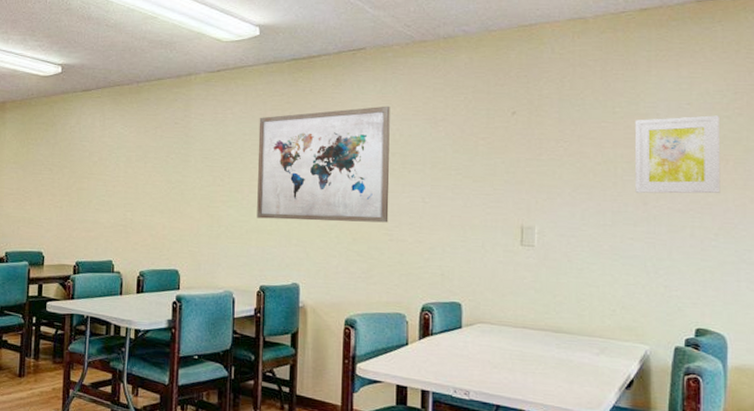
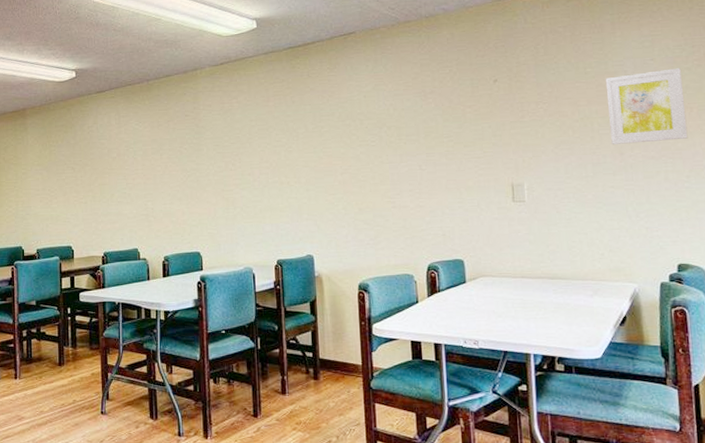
wall art: present [257,106,390,223] -> none [263,83,390,197]

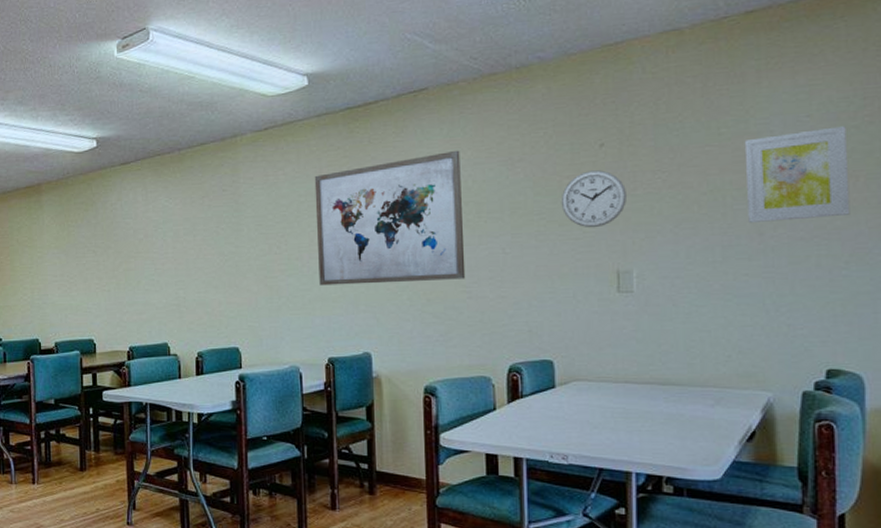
wall art: none [263,83,390,197] -> present [314,150,466,286]
wall clock: none [465,101,517,149] -> present [561,170,626,228]

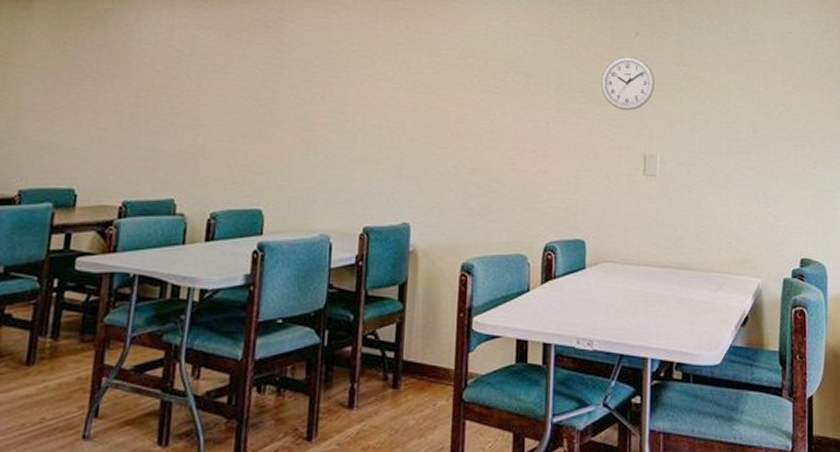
wall art: present [314,150,466,286] -> none [362,19,515,150]
wall art: present [744,126,850,222] -> none [745,44,818,122]

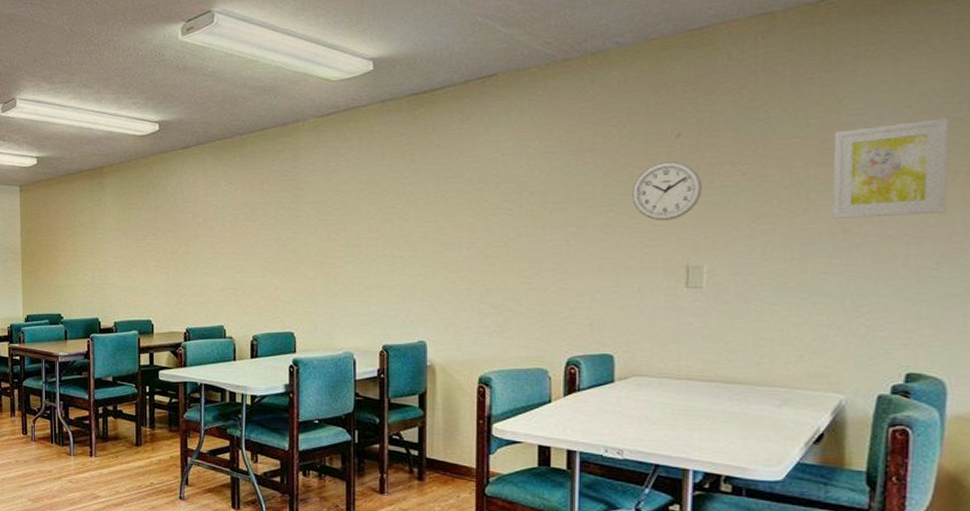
wall art: none [745,44,818,122] -> present [832,118,949,219]

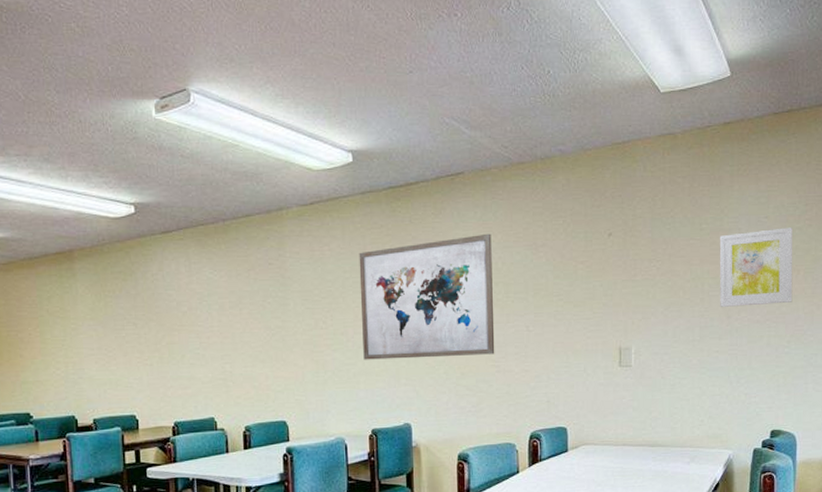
wall art: none [376,138,528,273] -> present [359,233,495,360]
wall clock: present [631,161,702,221] -> none [576,257,628,309]

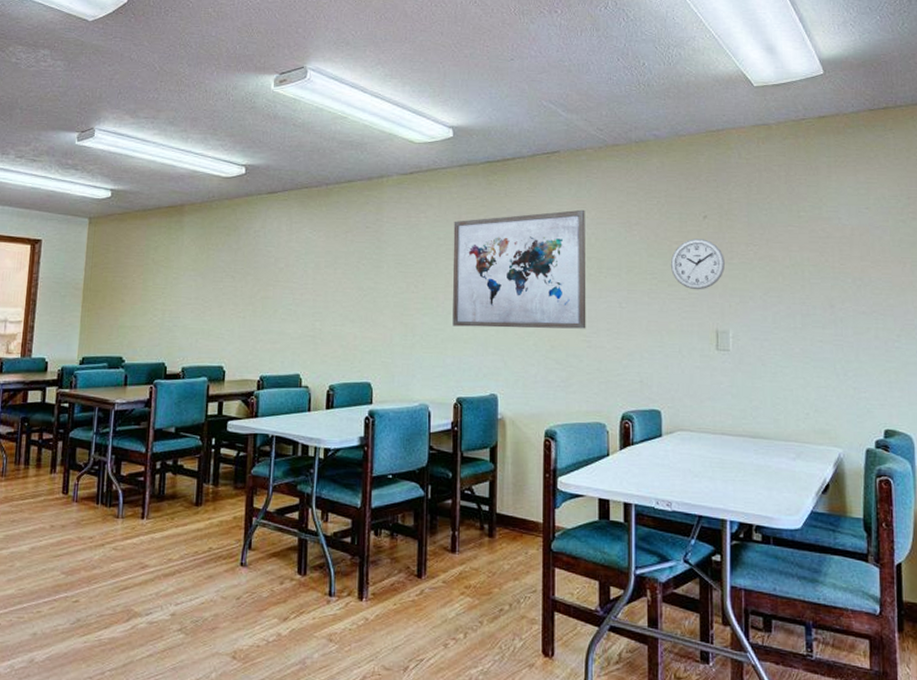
wall clock: none [576,257,628,309] -> present [670,239,725,290]
wall art: present [719,227,793,307] -> none [818,219,900,296]

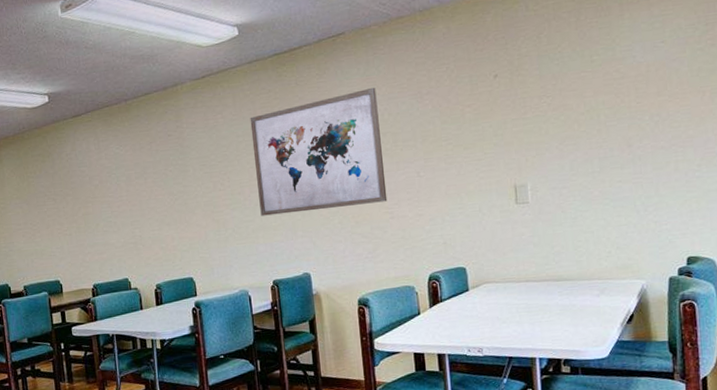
wall clock: present [670,239,725,290] -> none [464,98,519,150]

